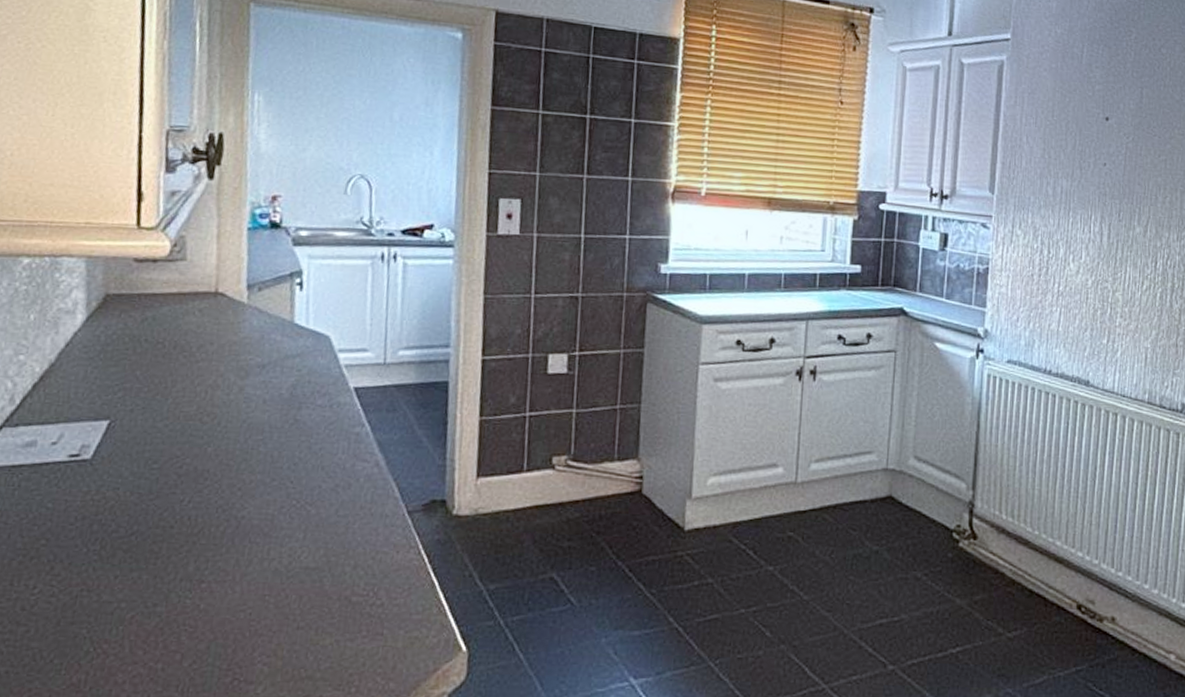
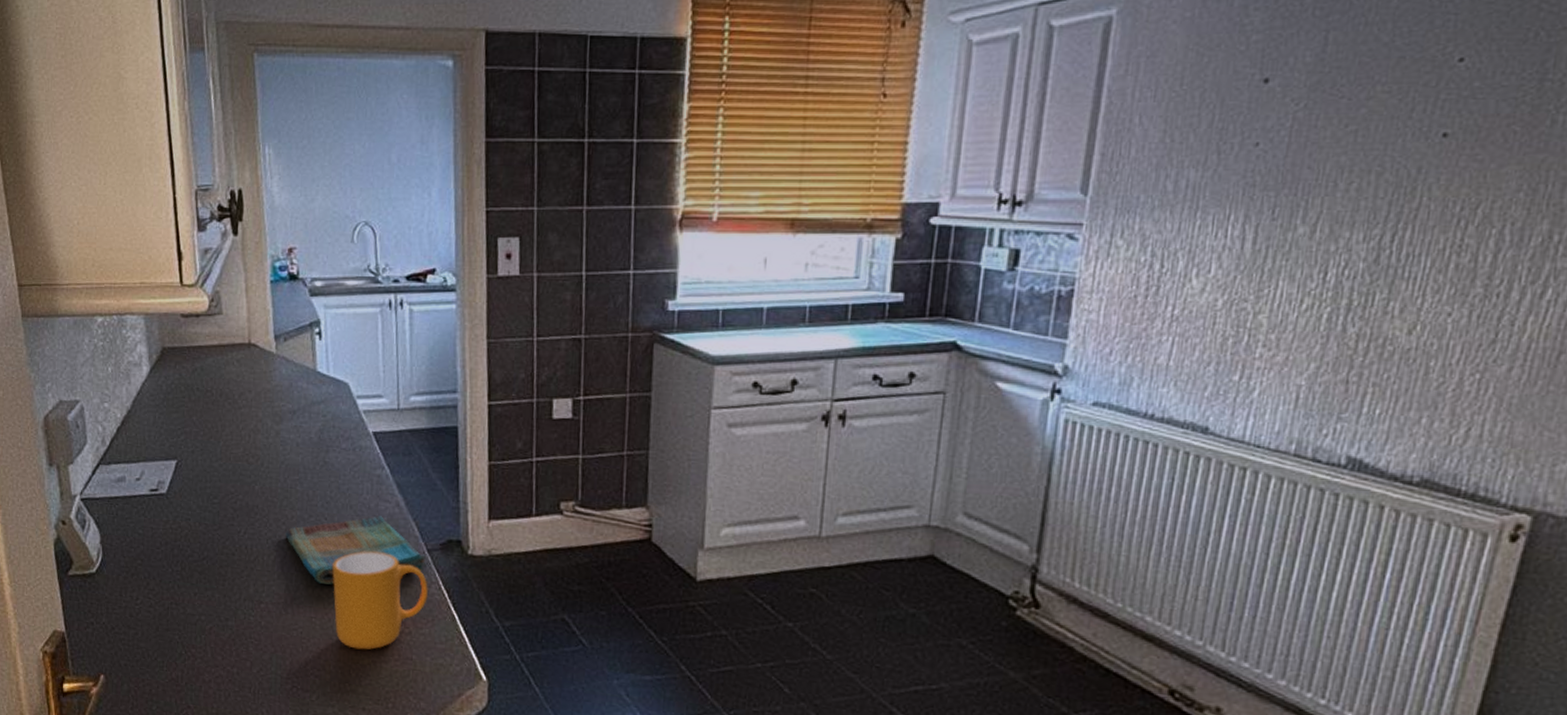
dish towel: none [240,477,407,556] -> present [285,516,428,585]
mug: none [293,516,406,628] -> present [332,551,428,650]

